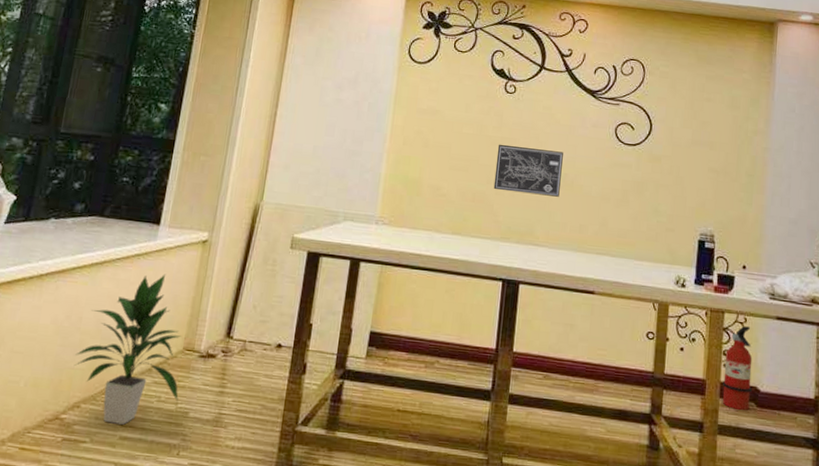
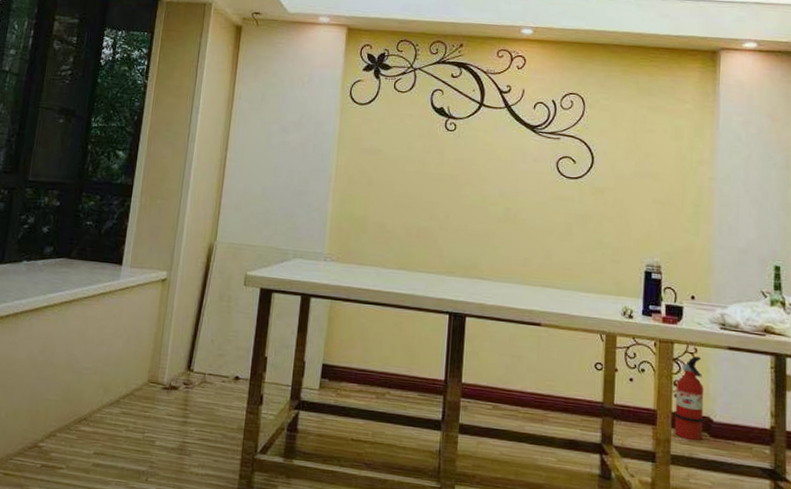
indoor plant: present [74,274,181,425] -> none [49,311,145,452]
wall art: present [493,144,563,197] -> none [437,180,505,231]

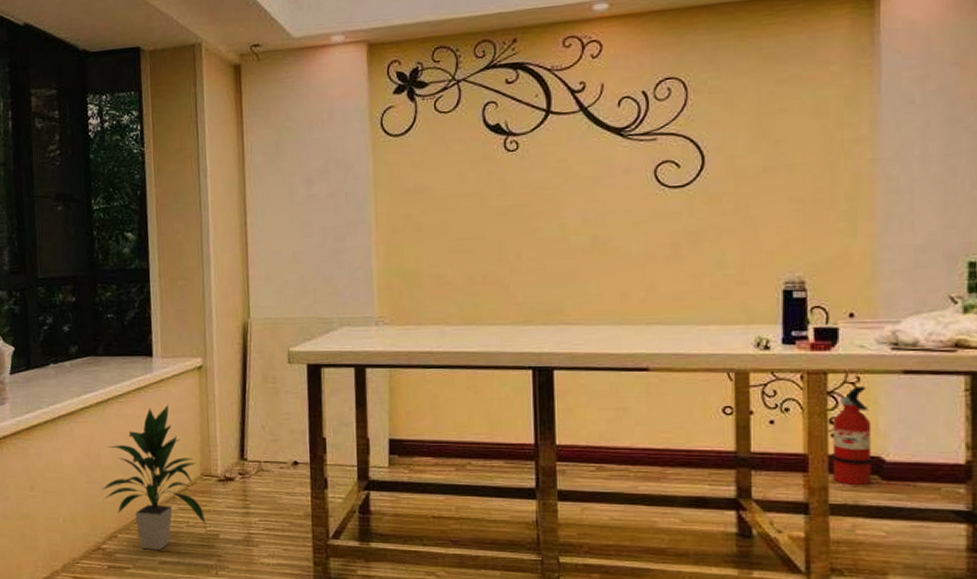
indoor plant: none [49,311,145,452] -> present [102,404,206,550]

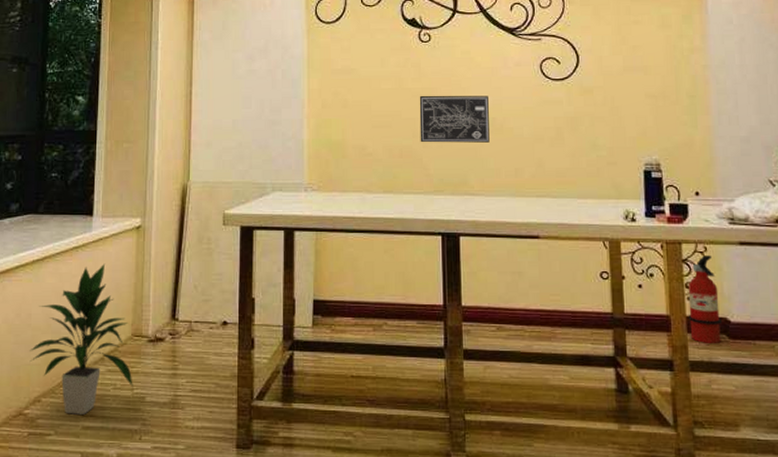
wall art: none [505,210,590,268] -> present [419,95,490,143]

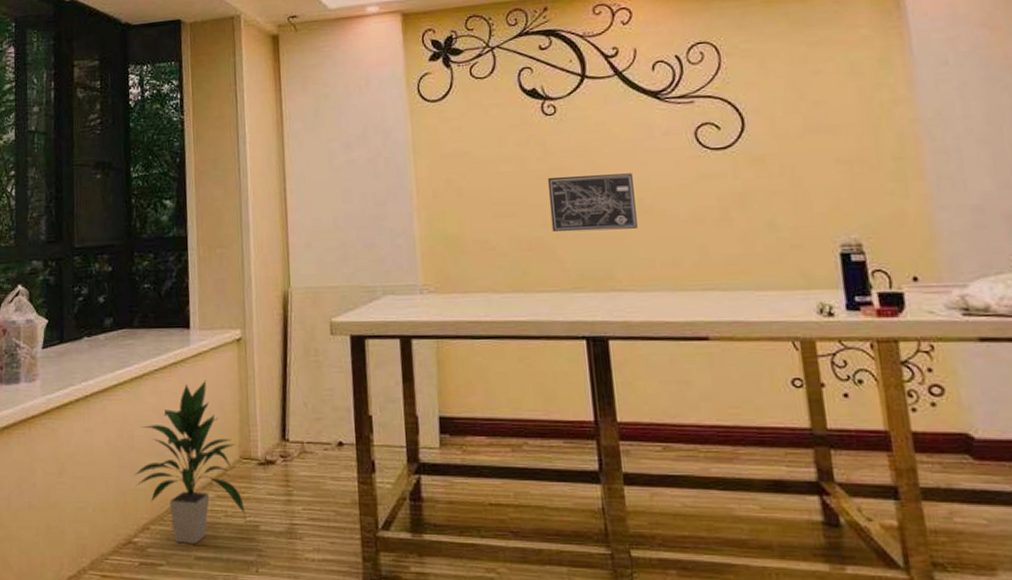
fire extinguisher: present [688,255,723,343] -> none [911,356,963,465]

